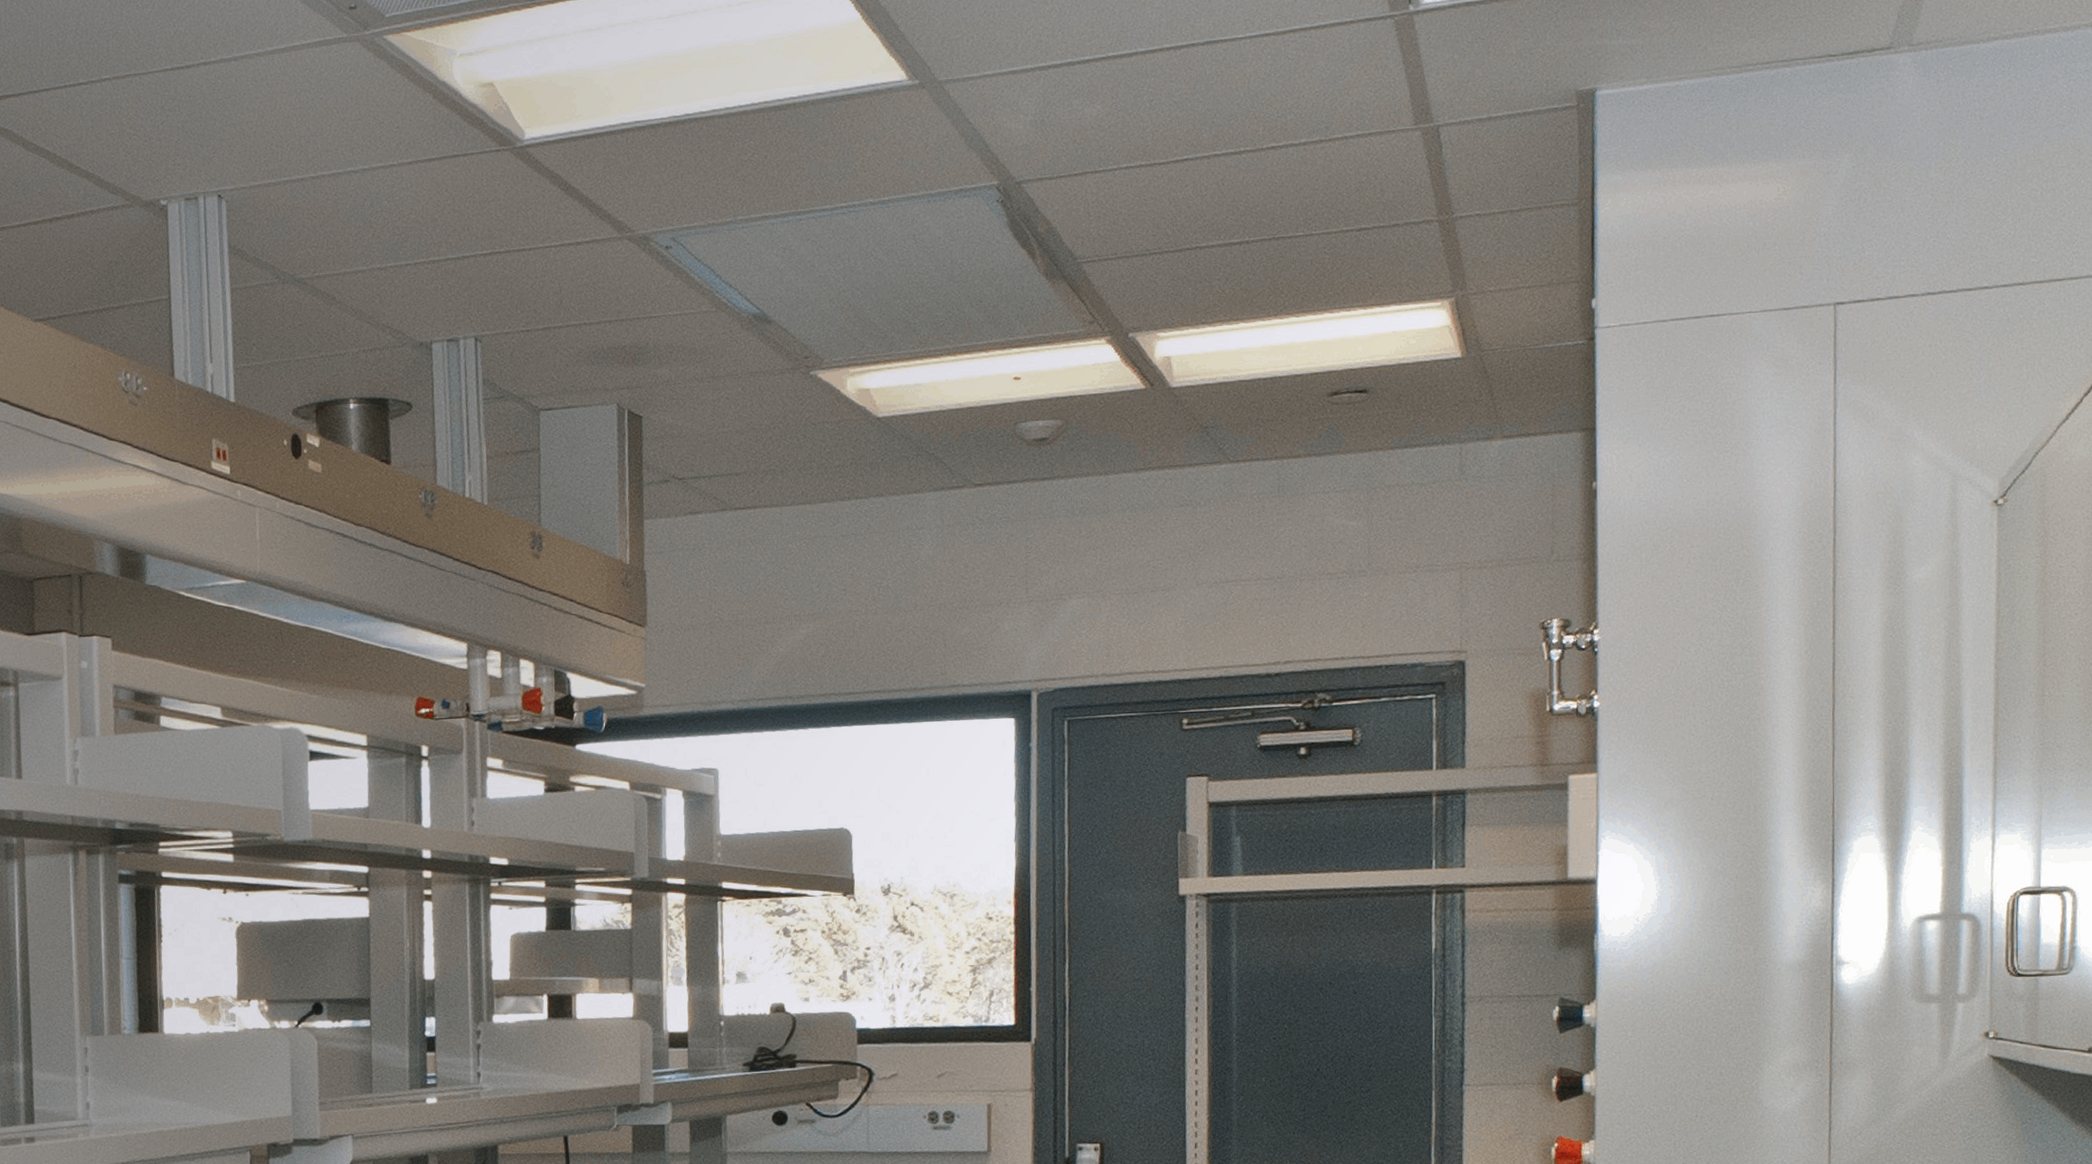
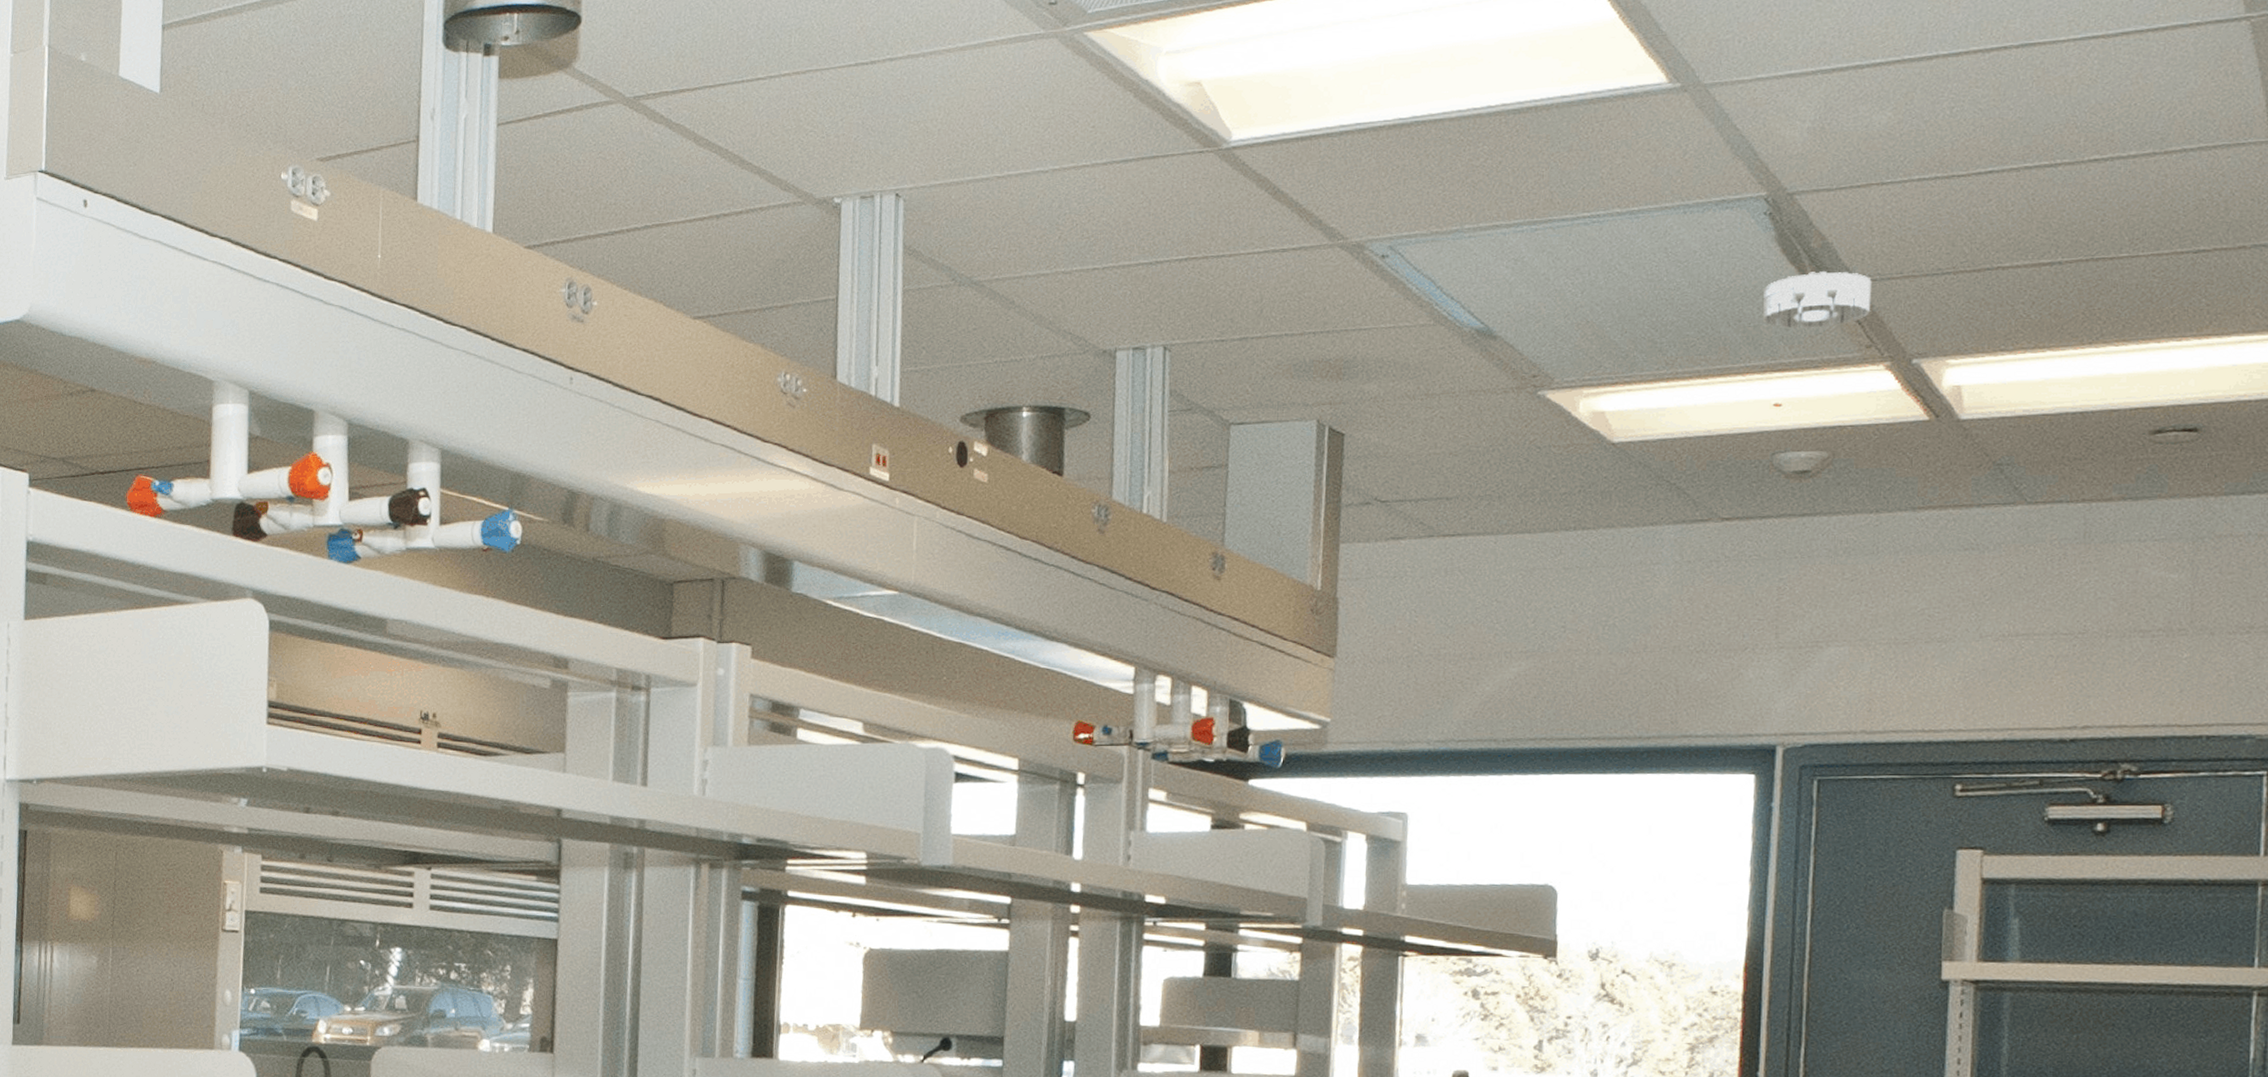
smoke detector: none [999,254,1092,308] -> present [1762,271,1872,329]

